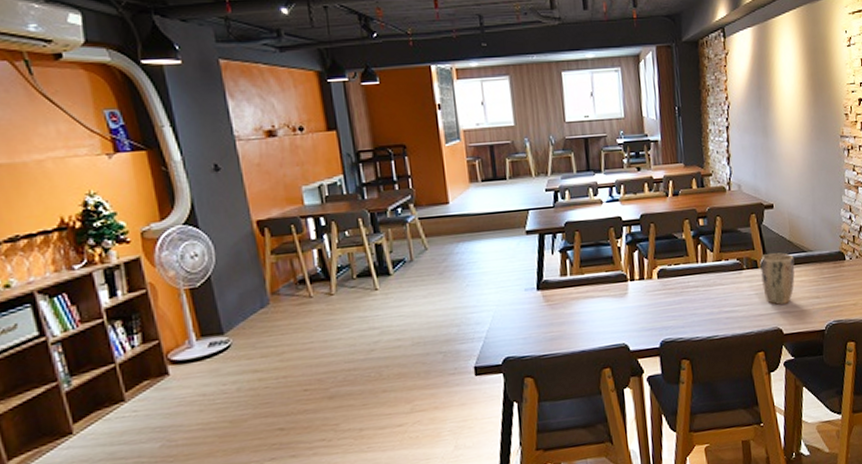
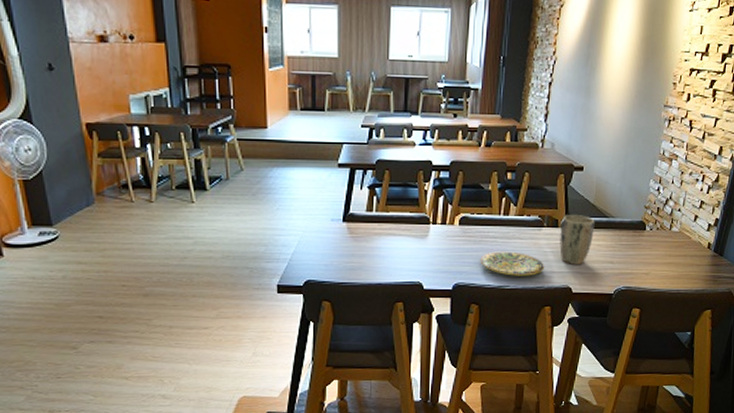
plate: none [684,299,752,325] -> present [480,251,545,276]

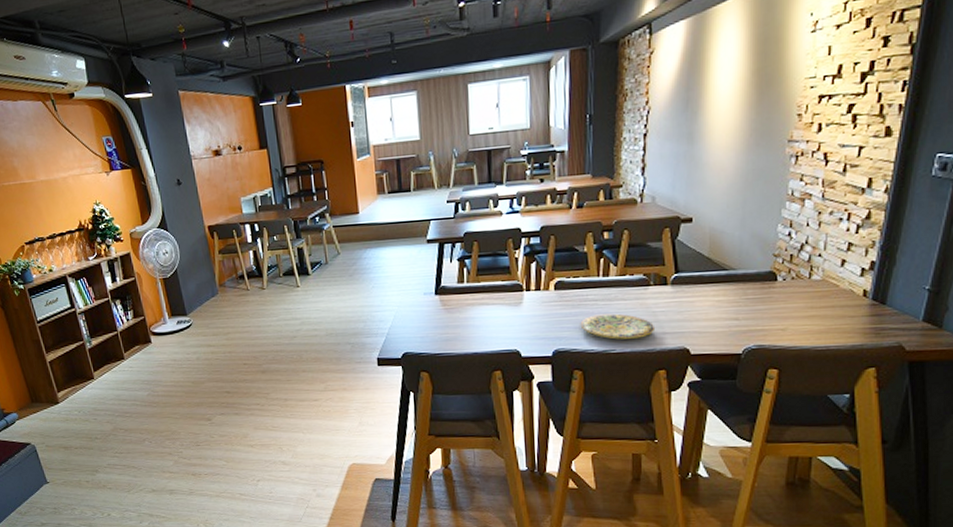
plant pot: present [559,215,595,265] -> none [670,270,712,324]

